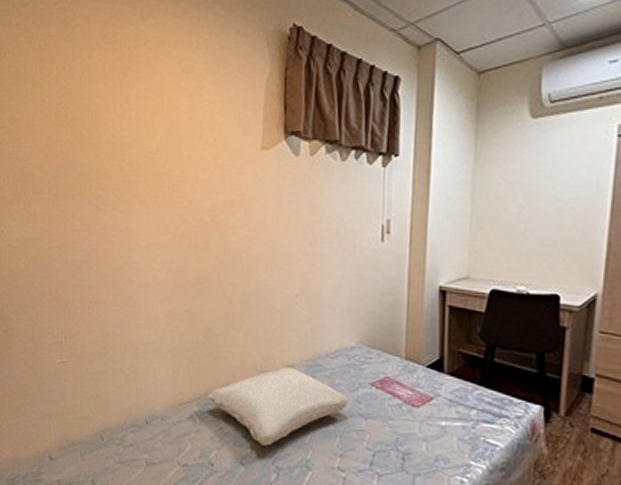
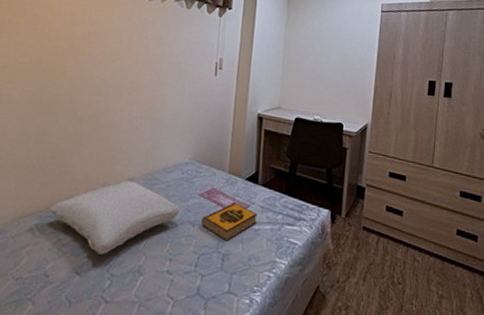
hardback book: none [375,394,445,438] -> present [201,202,258,241]

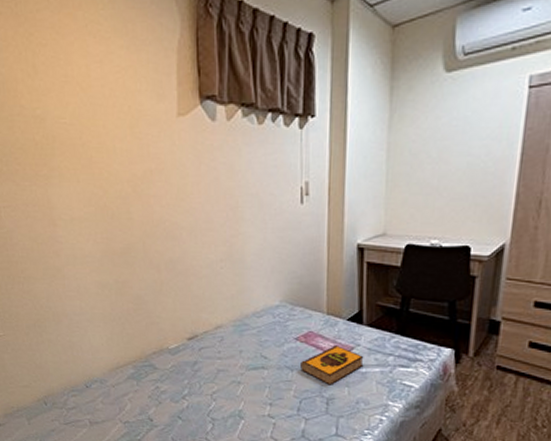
pillow: present [49,180,180,255] -> none [142,328,275,401]

